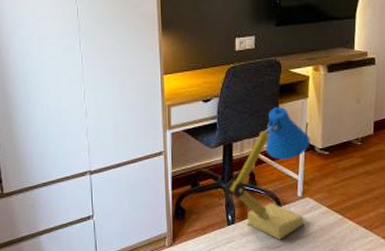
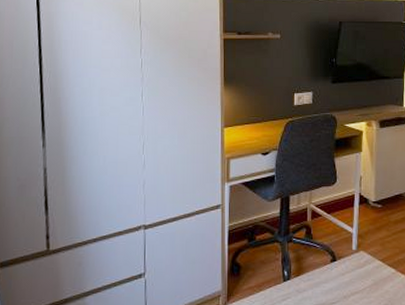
desk lamp: present [226,107,310,240] -> none [282,161,364,296]

